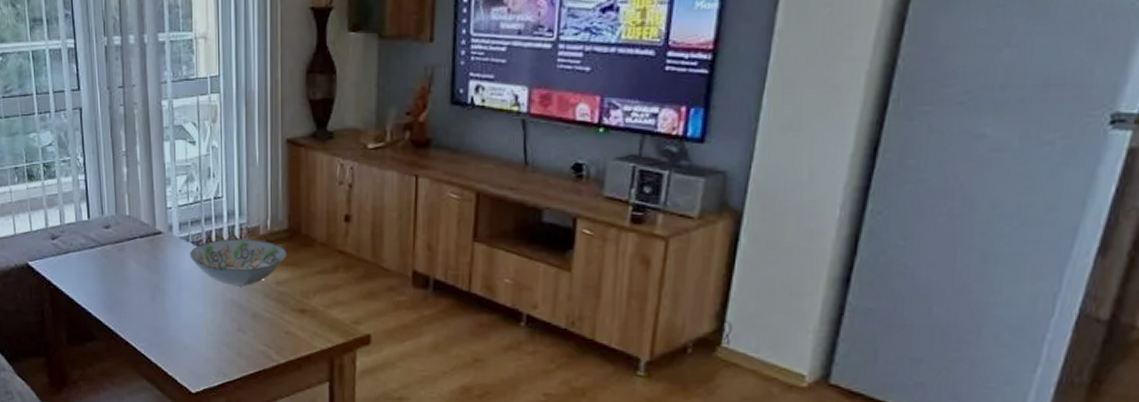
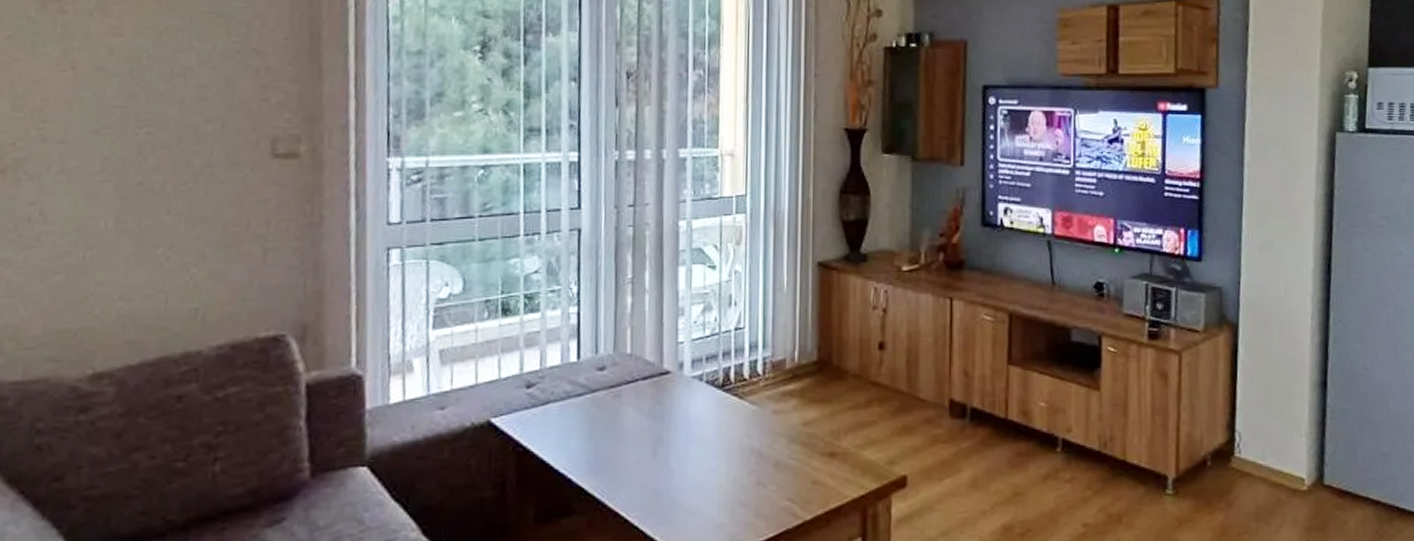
decorative bowl: present [190,238,287,286] -> none [703,373,816,431]

